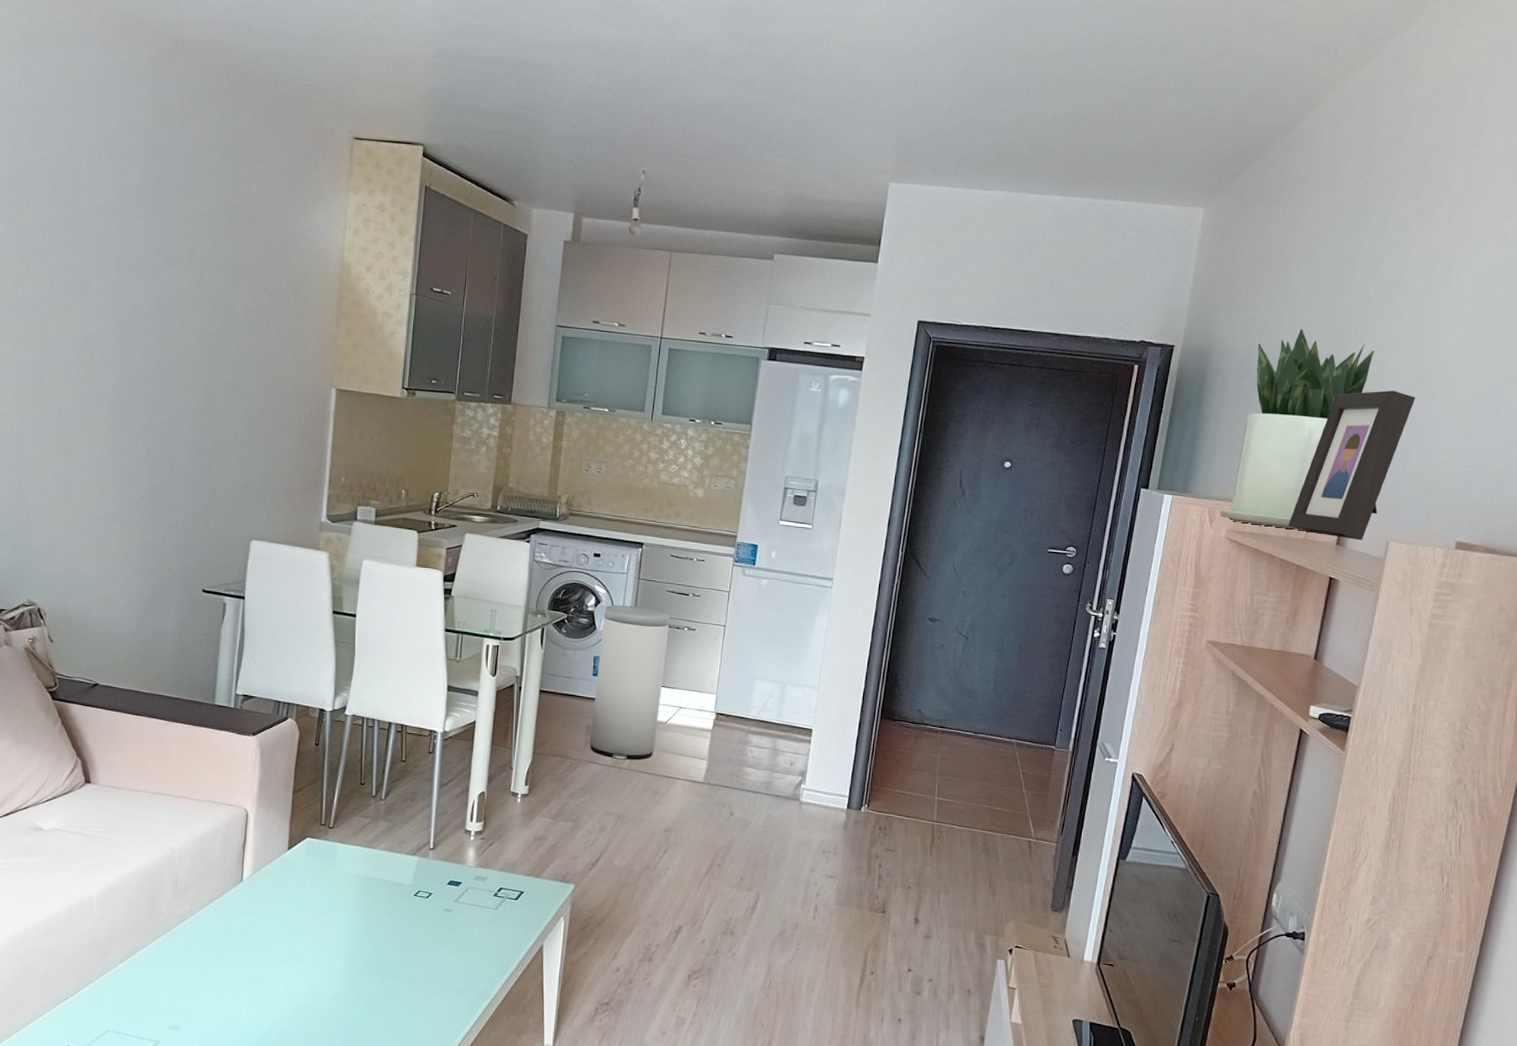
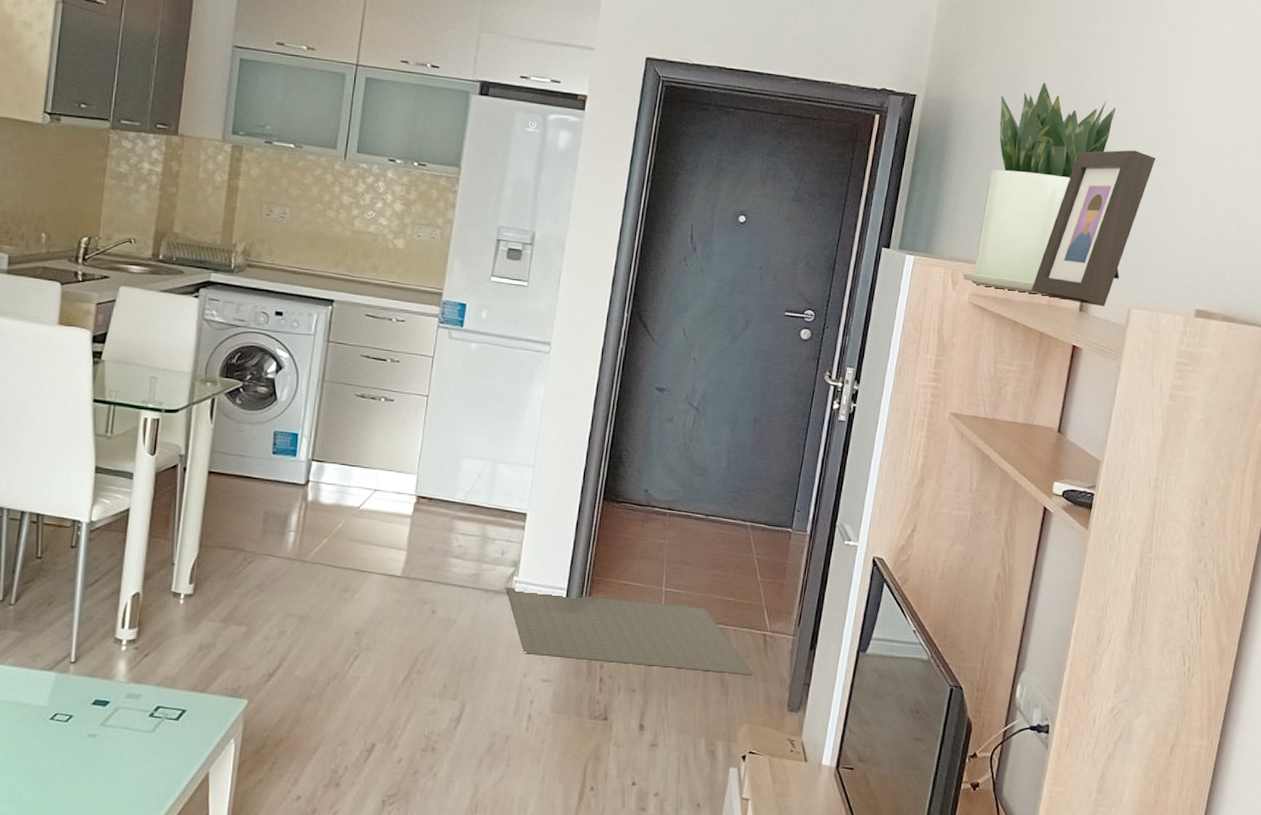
pedal bin: present [589,605,670,760] -> none [268,371,365,552]
doormat: none [794,794,1020,878] -> present [506,588,754,675]

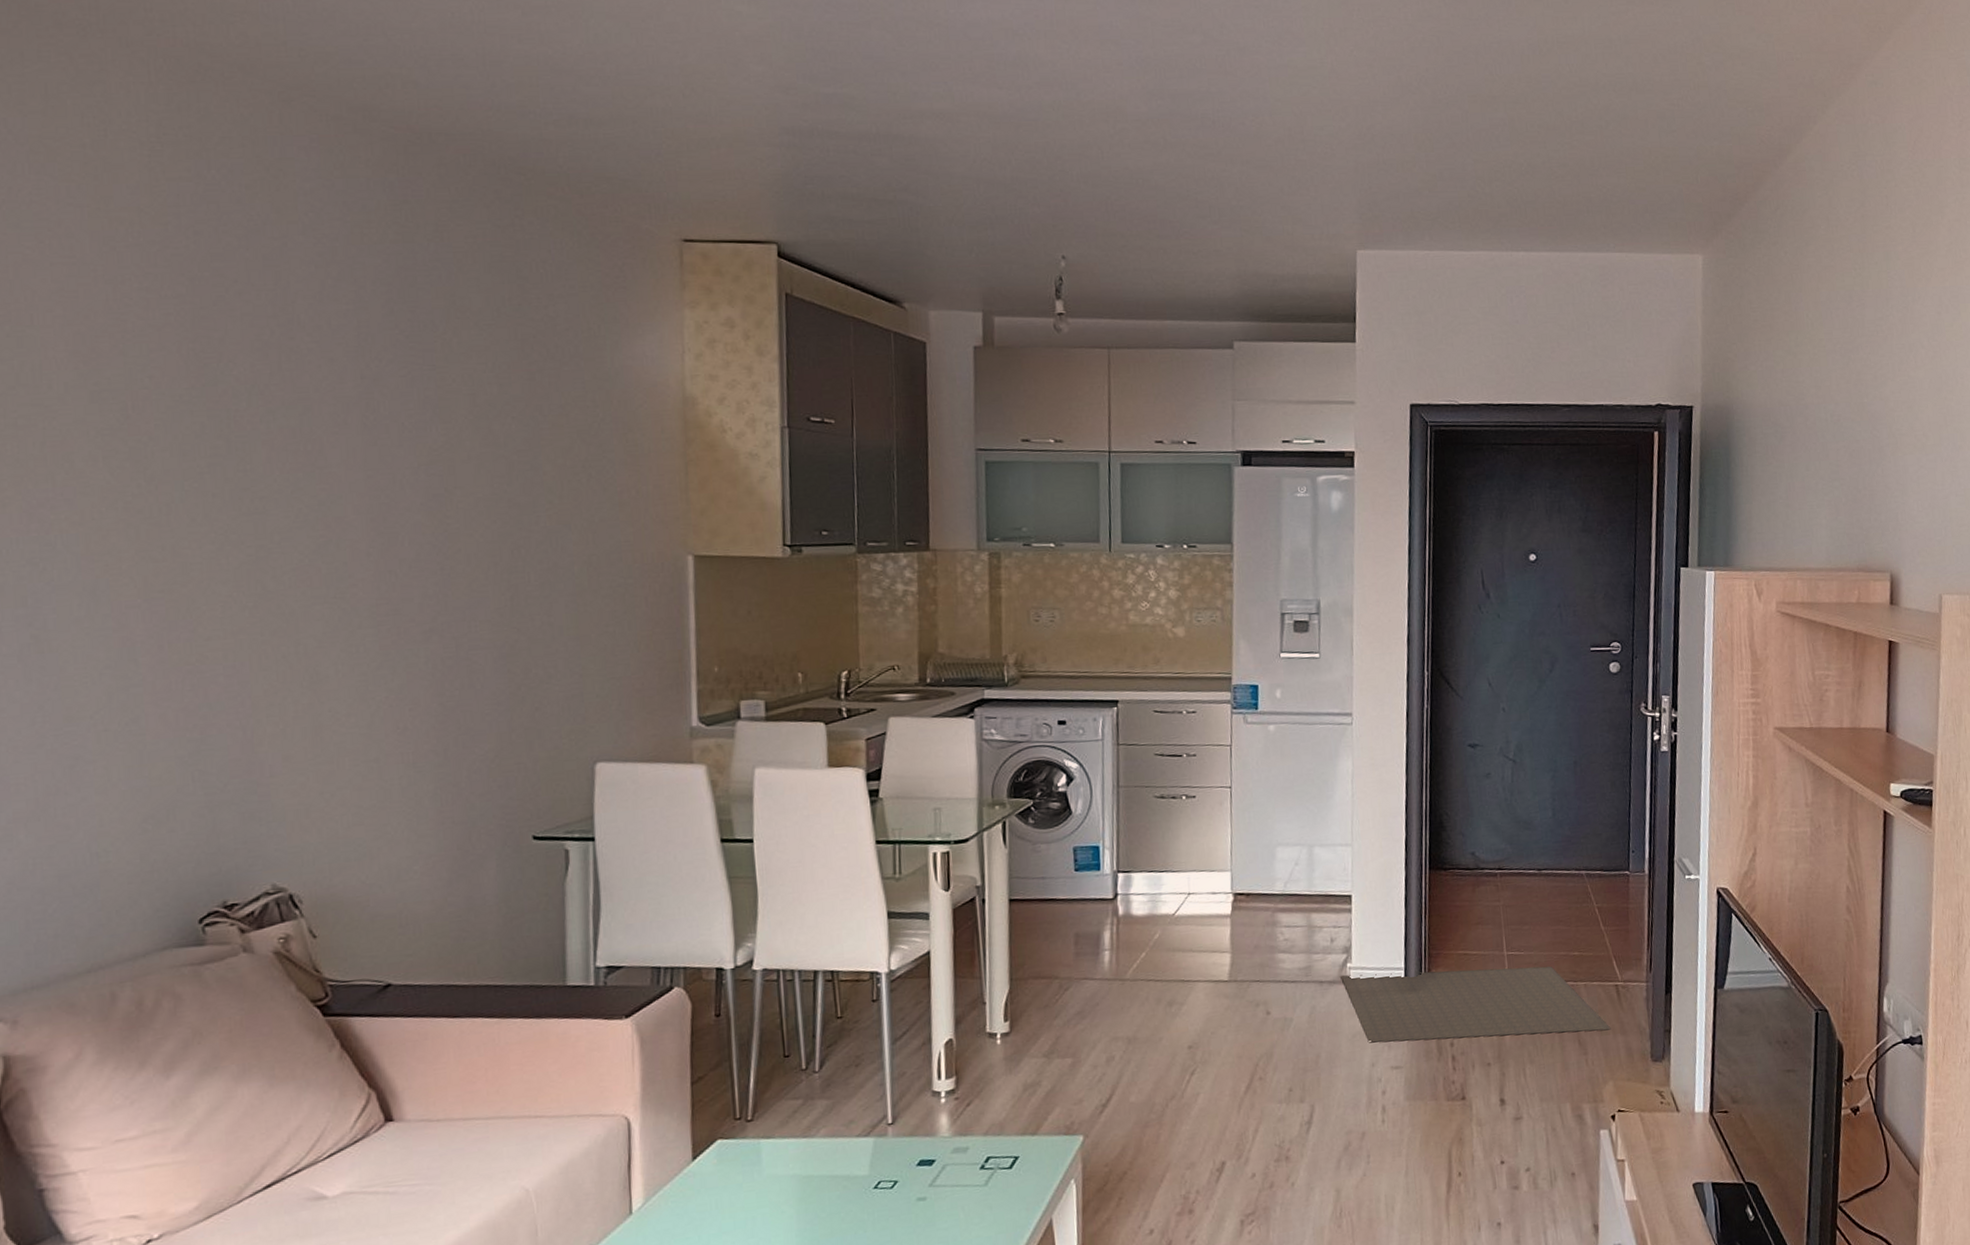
planter: present [961,82,1116,295] -> none [1764,376,1898,594]
picture frame: present [1032,150,1156,307] -> none [1838,433,1945,597]

